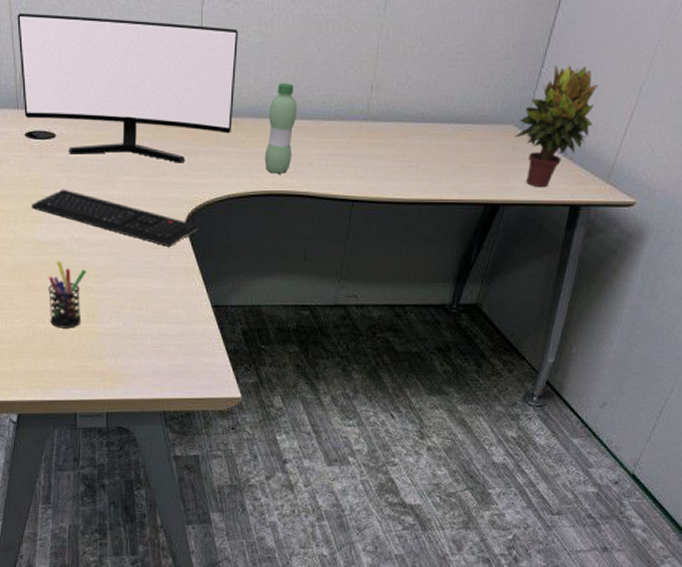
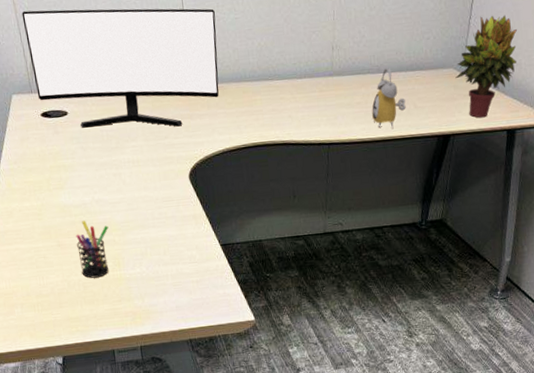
keyboard: present [31,189,198,247] -> none [53,158,201,199]
water bottle: present [264,83,298,174] -> none [249,50,273,128]
alarm clock: none [409,117,451,190] -> present [372,68,406,128]

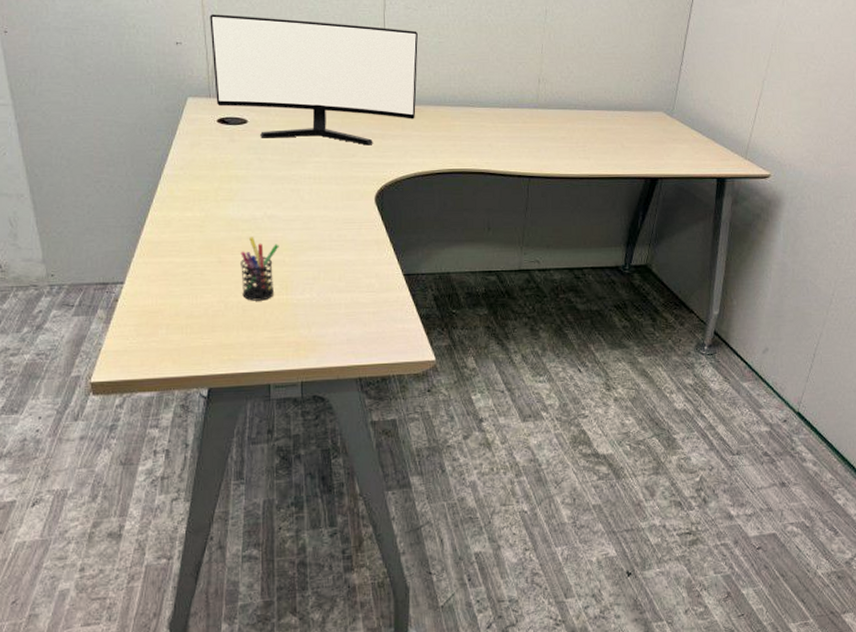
alarm clock: present [372,68,406,128] -> none [577,105,613,166]
potted plant: present [455,15,518,118] -> none [665,64,729,164]

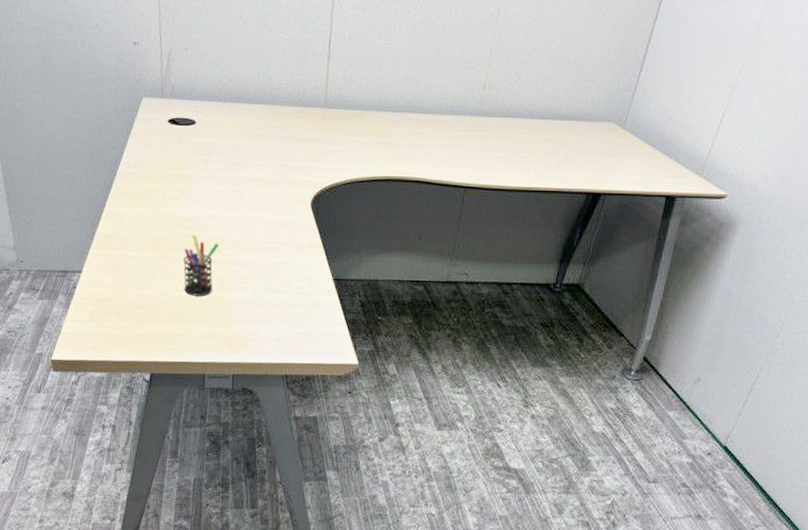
monitor: present [210,14,418,146] -> none [165,14,364,150]

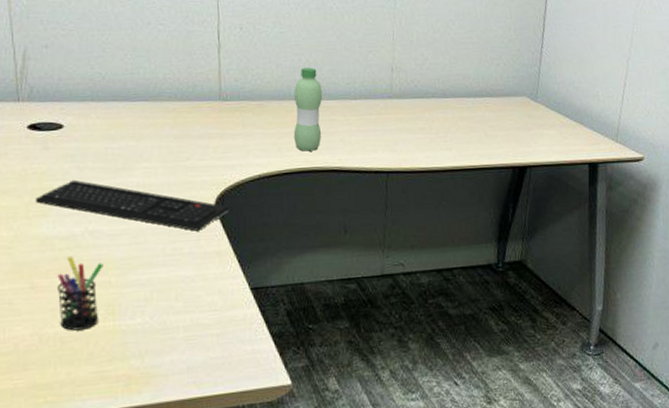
keyboard: none [170,170,323,224] -> present [35,179,229,231]
water bottle: none [385,81,417,161] -> present [293,68,323,151]

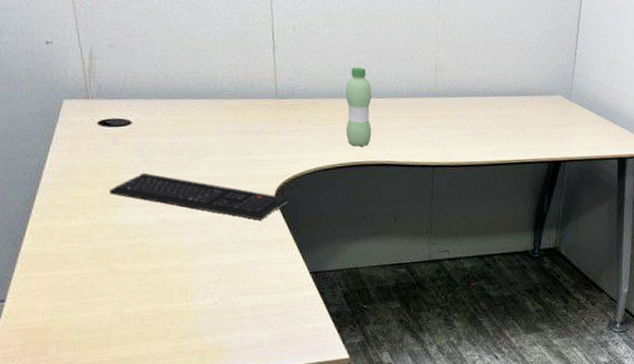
pen holder: present [57,256,104,331] -> none [133,243,175,311]

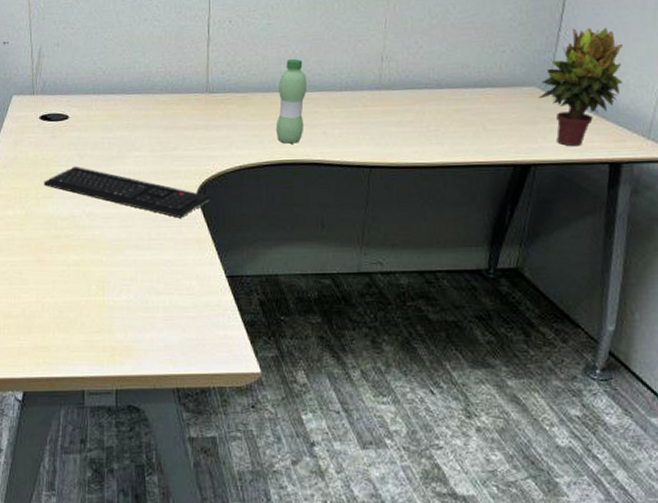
potted plant: none [564,46,624,146] -> present [539,27,624,147]

